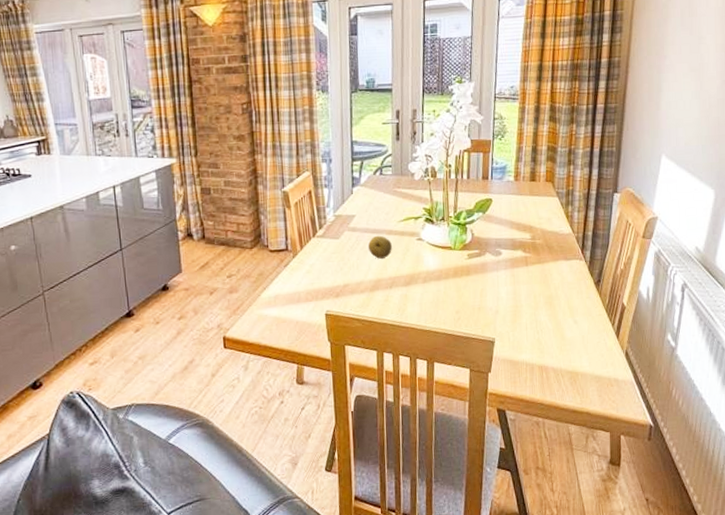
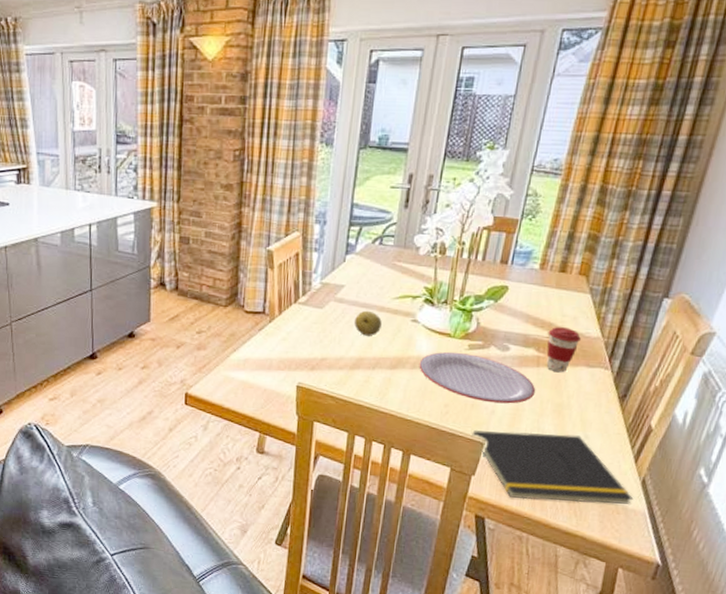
plate: none [429,262,529,304] -> present [419,351,536,404]
notepad: none [483,321,622,387] -> present [471,430,634,504]
coffee cup: none [530,228,557,269] -> present [546,327,581,373]

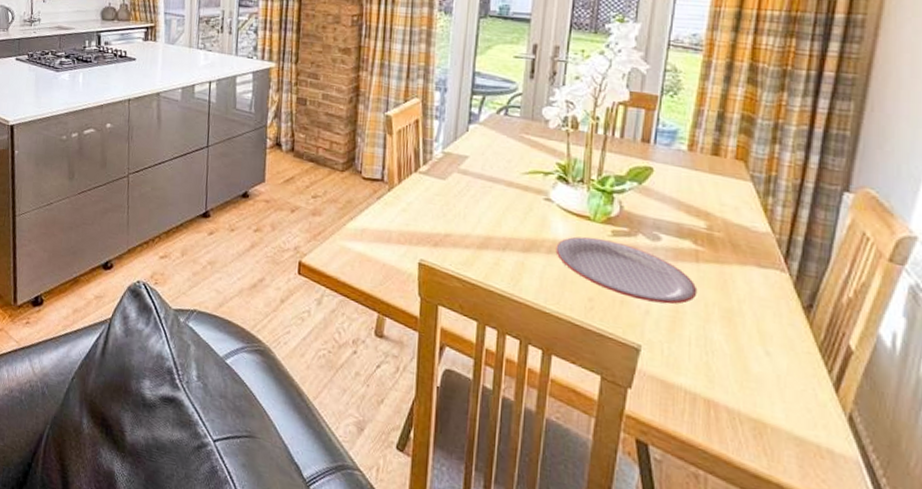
fruit: present [355,310,382,336] -> none [481,184,511,214]
notepad: present [471,430,634,504] -> none [624,332,840,448]
coffee cup: present [546,327,581,373] -> none [705,217,746,272]

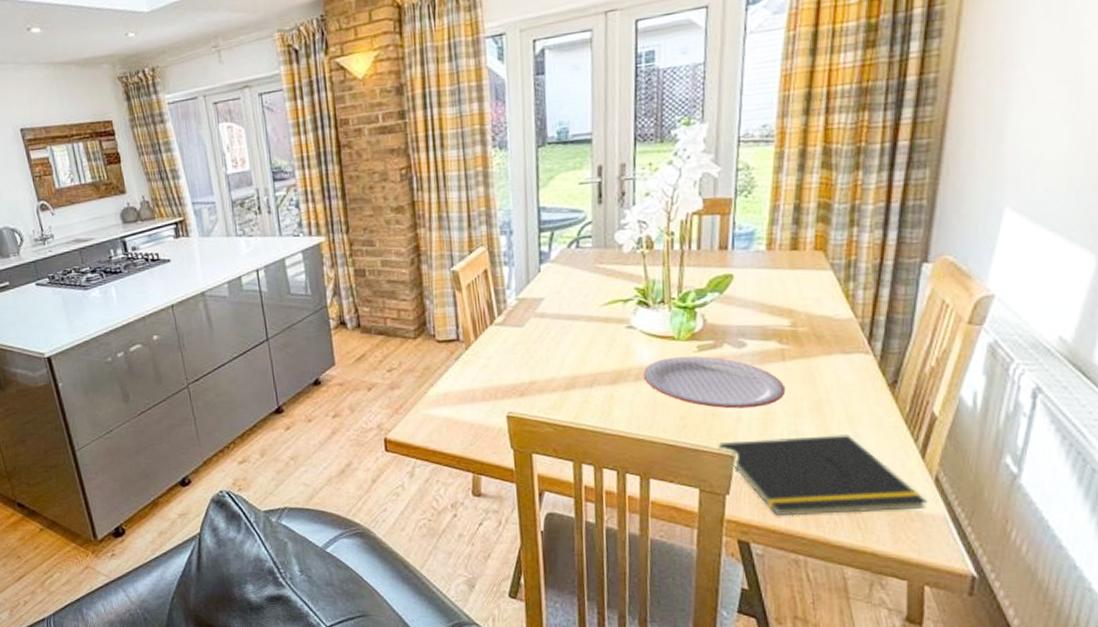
notepad: none [624,332,840,448] -> present [718,434,928,516]

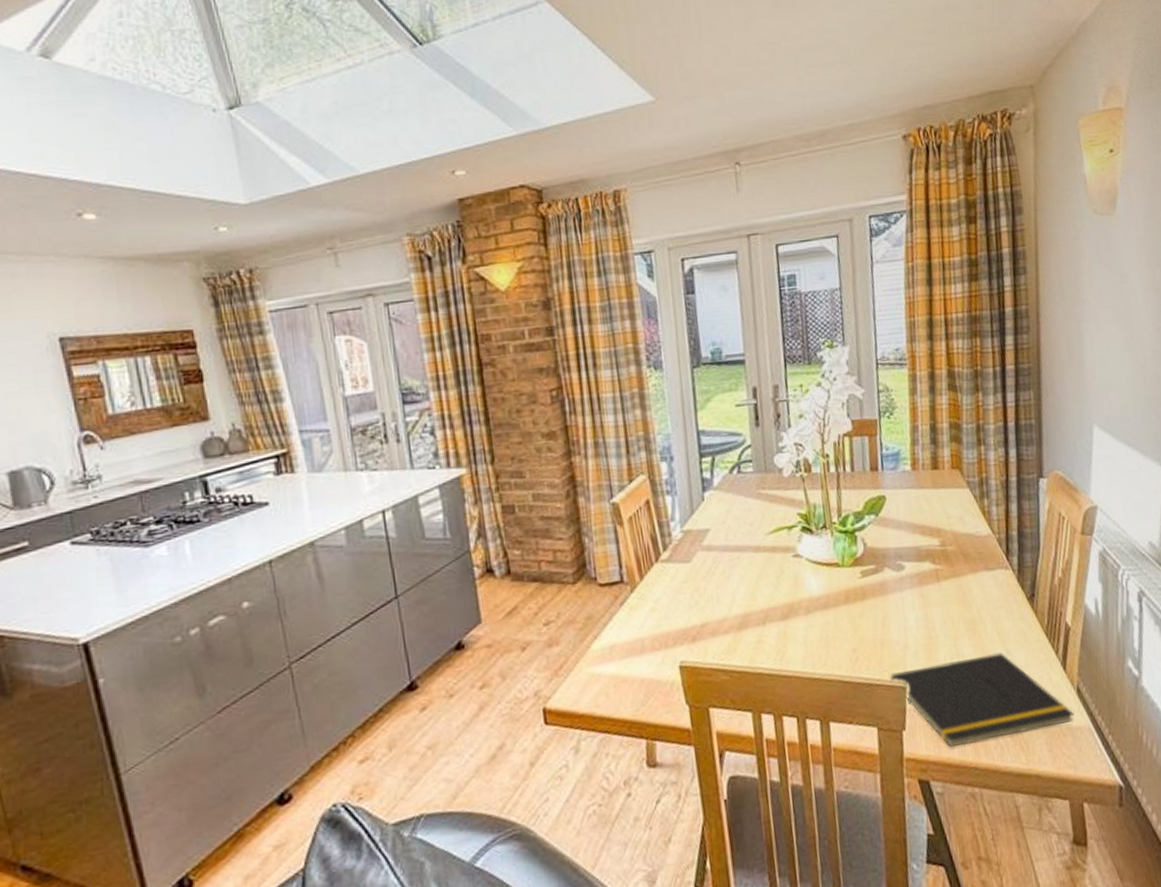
plate: present [643,356,786,409] -> none [813,582,944,637]

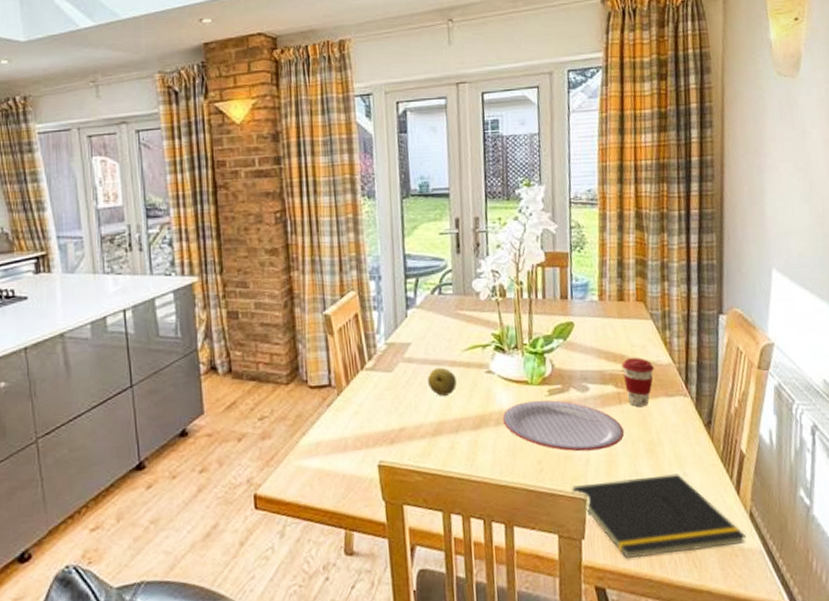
fruit: none [730,553,762,586] -> present [428,367,457,396]
plate: none [813,582,944,637] -> present [502,400,625,452]
coffee cup: none [938,530,973,584] -> present [621,358,654,407]

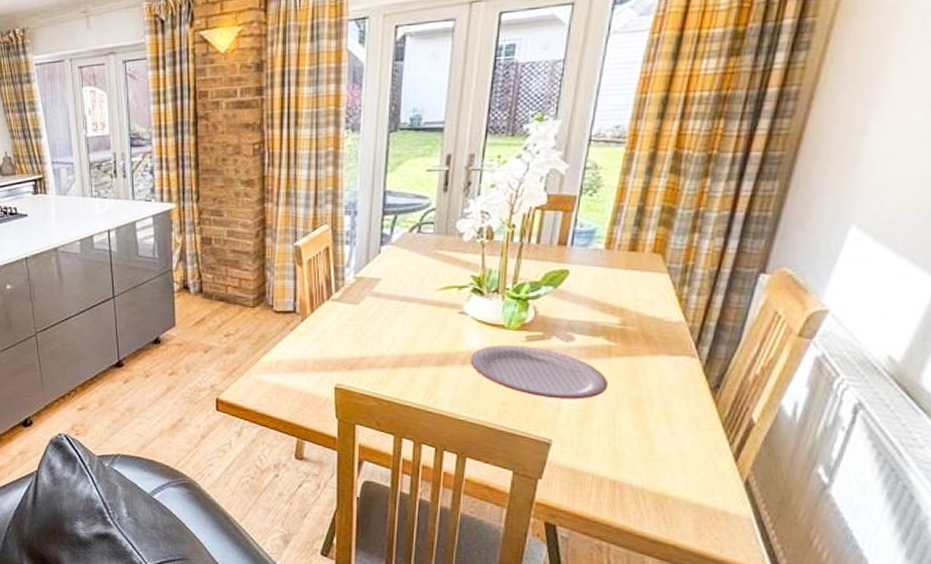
fruit: present [428,367,457,396] -> none [395,304,425,332]
notepad: present [571,473,747,558] -> none [535,430,736,509]
coffee cup: present [621,358,654,407] -> none [619,312,660,363]

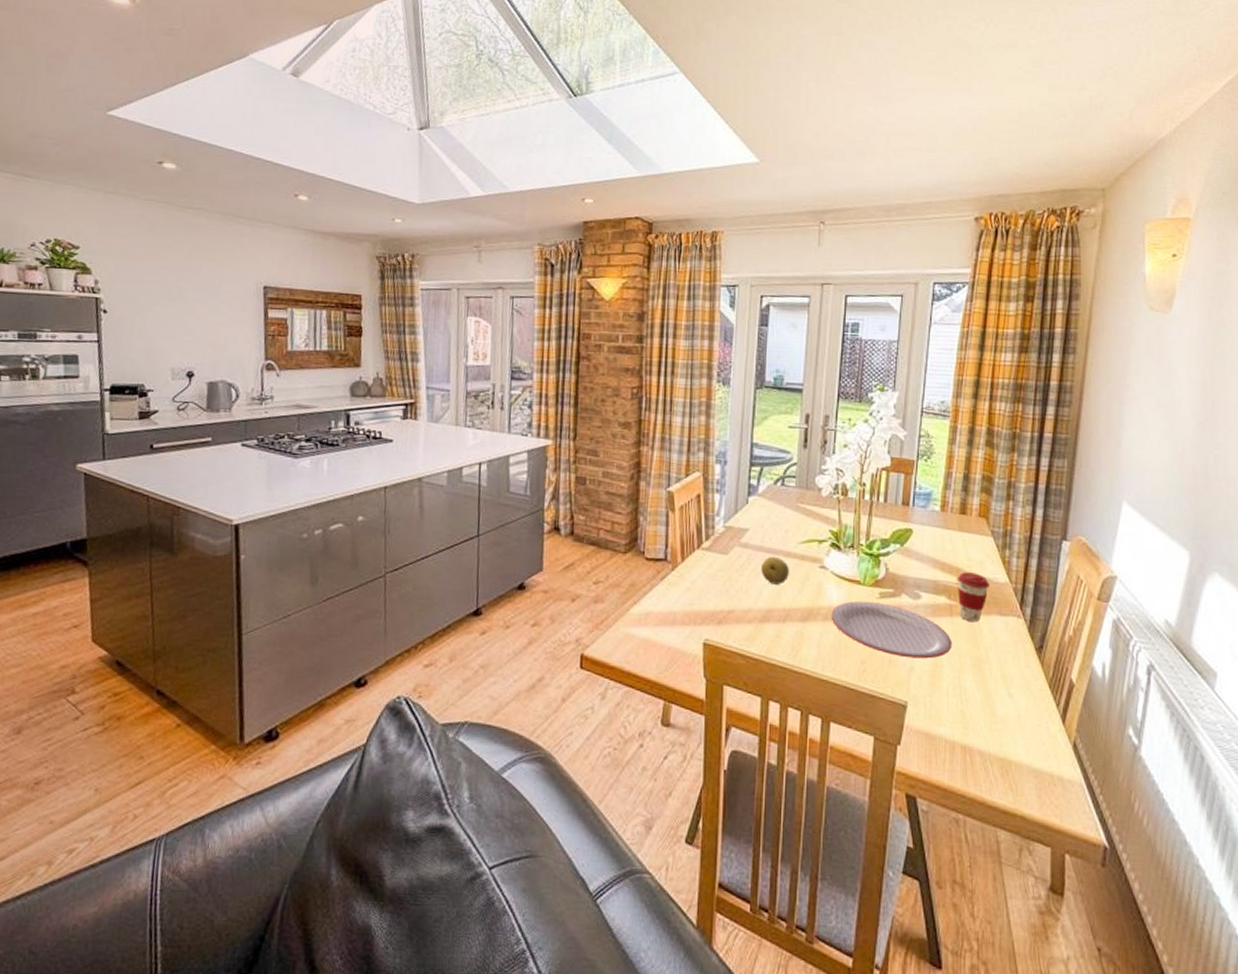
fruit: none [395,304,425,332] -> present [761,556,789,585]
coffee cup: none [619,312,660,363] -> present [957,572,989,623]

